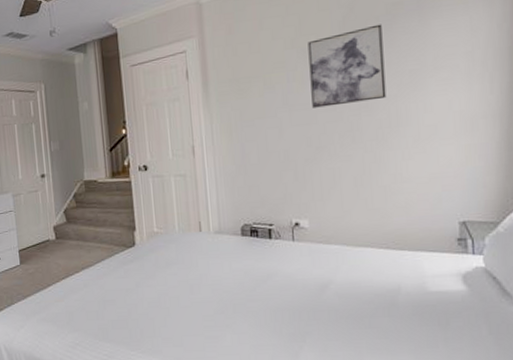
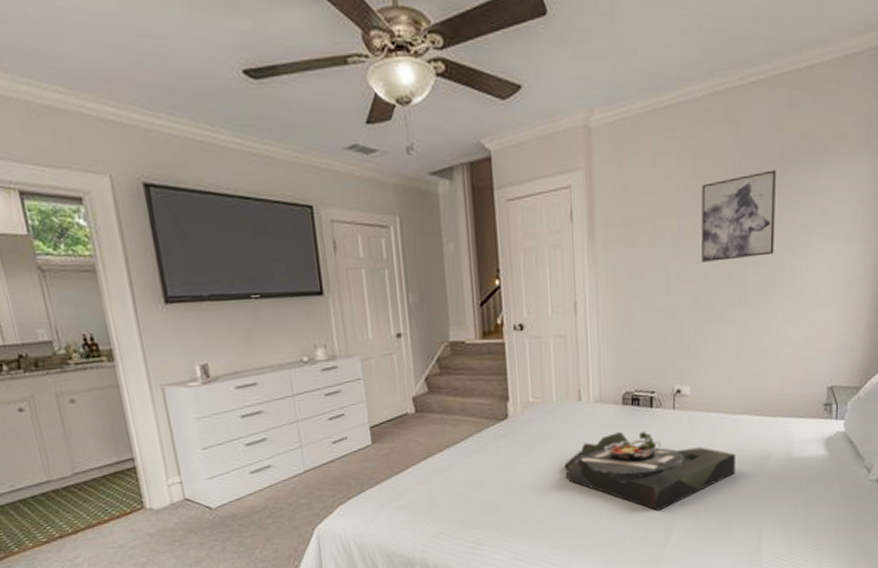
serving tray: none [188,261,363,338] -> present [564,431,735,512]

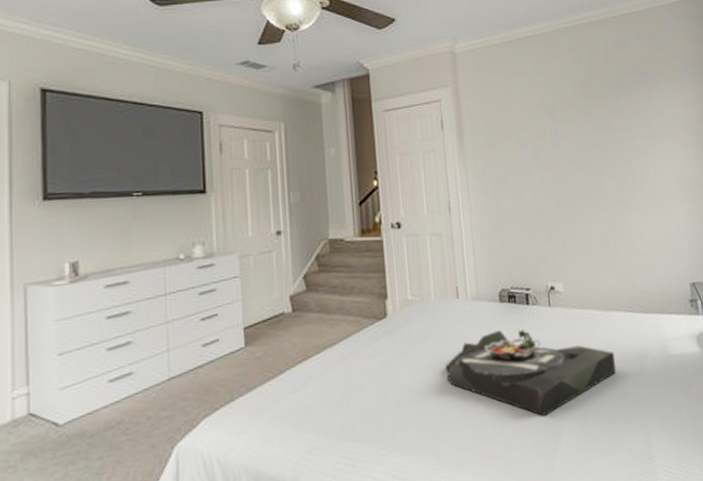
wall art: present [702,170,776,262] -> none [554,91,624,167]

